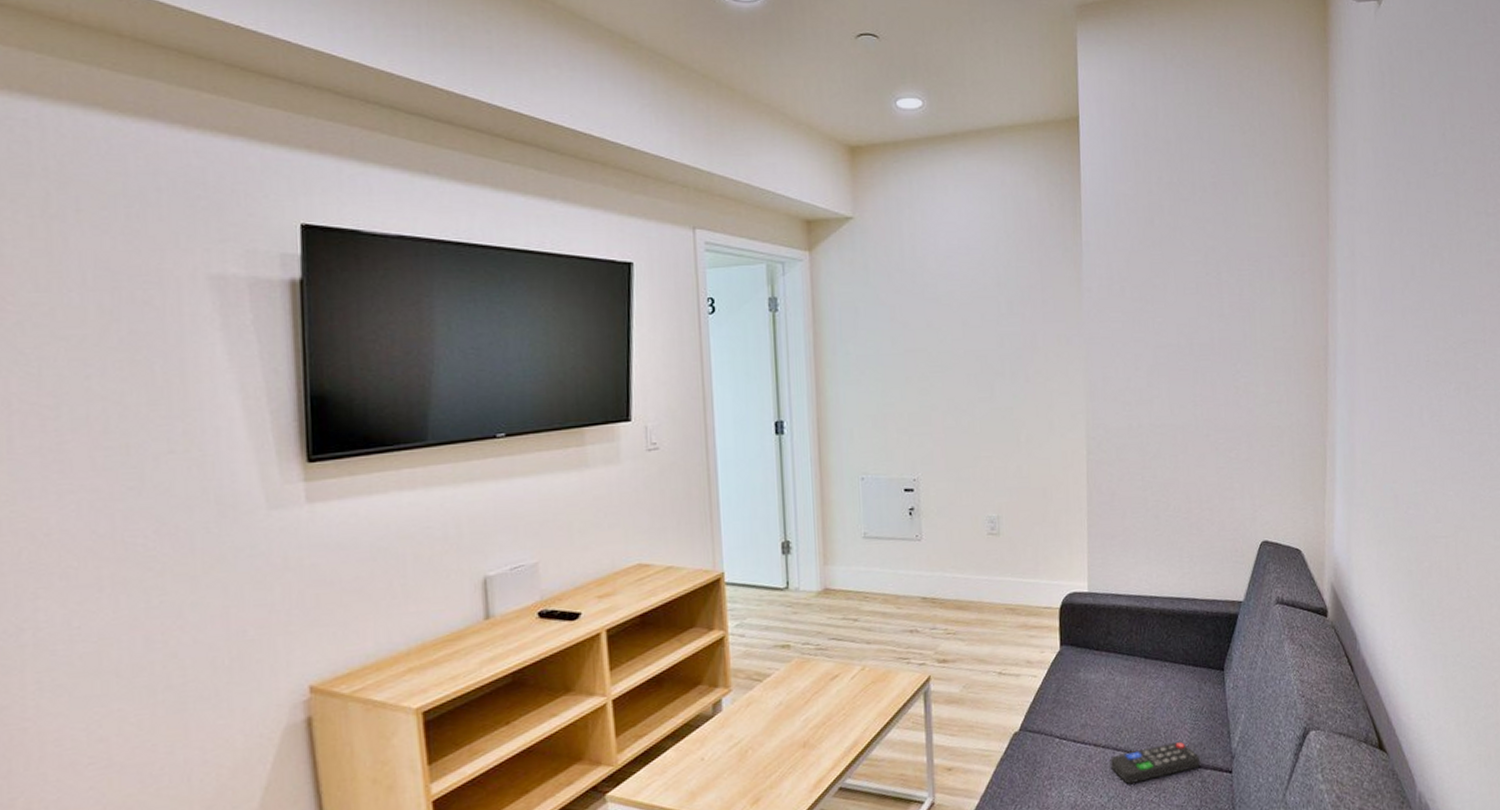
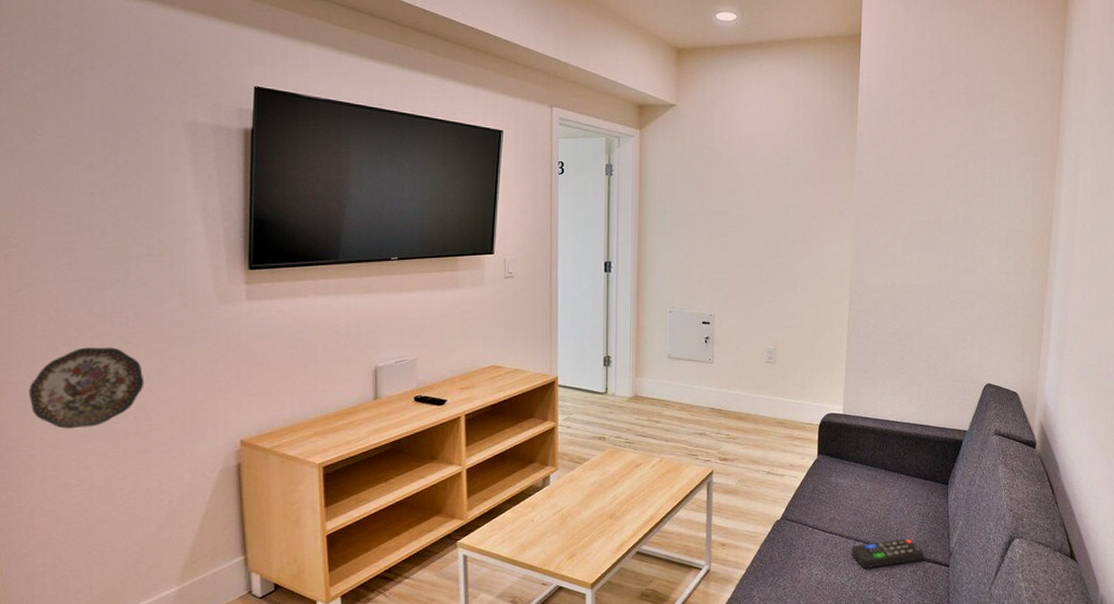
decorative plate: none [14,577,174,690] -> present [28,347,144,429]

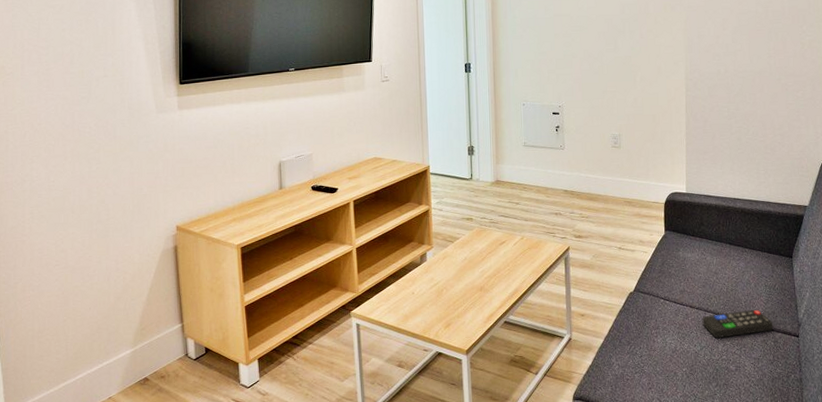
decorative plate: present [28,347,144,429] -> none [20,152,104,219]

